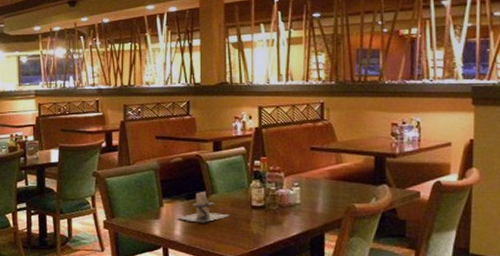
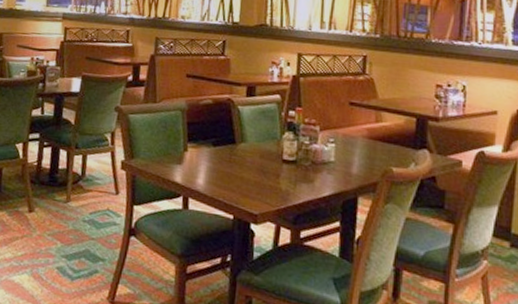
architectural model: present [177,191,231,223] -> none [201,138,259,174]

